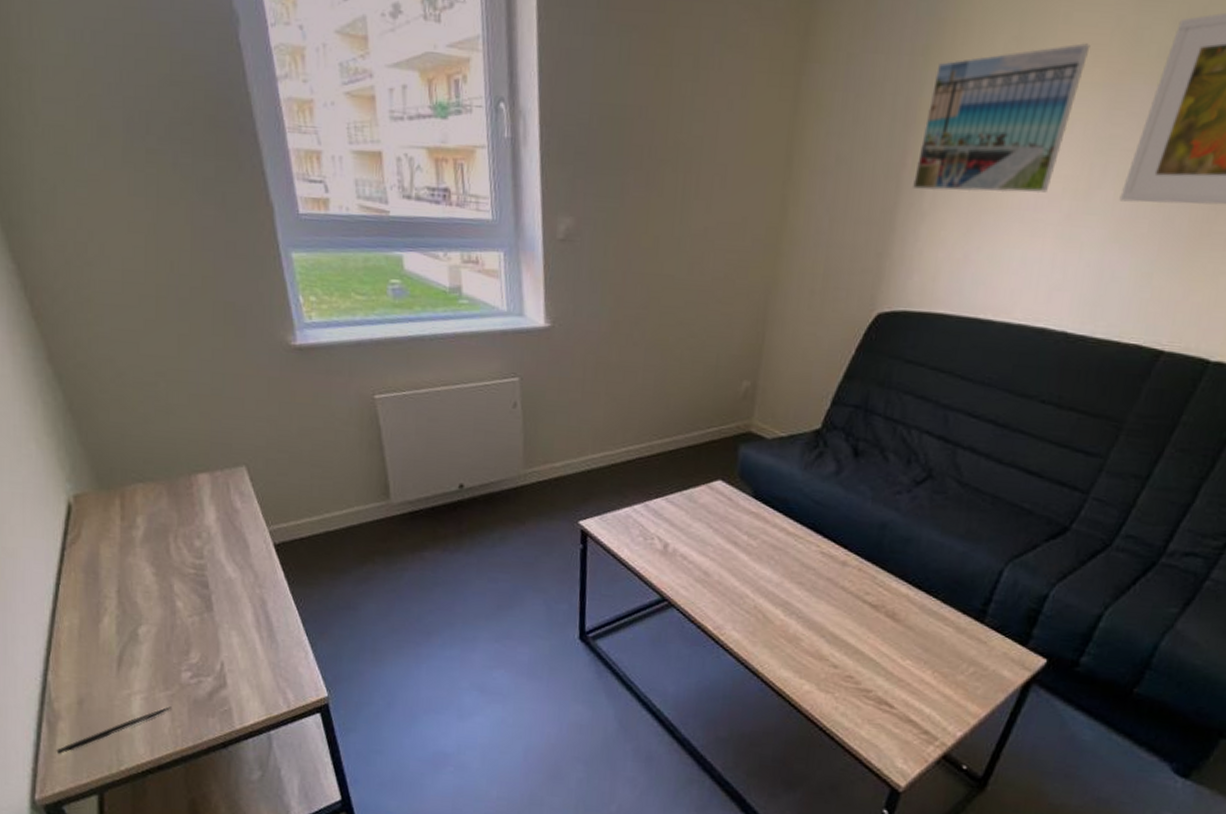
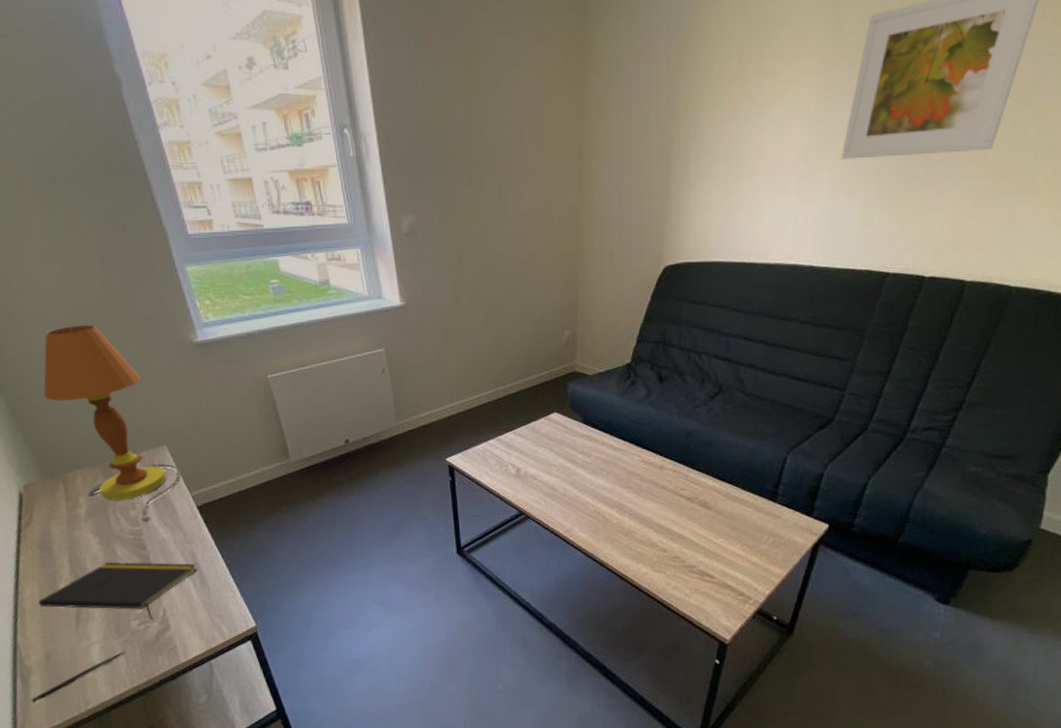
notepad: none [77,598,266,674] -> present [38,562,197,620]
table lamp: none [108,309,259,557] -> present [43,324,181,523]
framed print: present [913,43,1091,194] -> none [681,40,805,166]

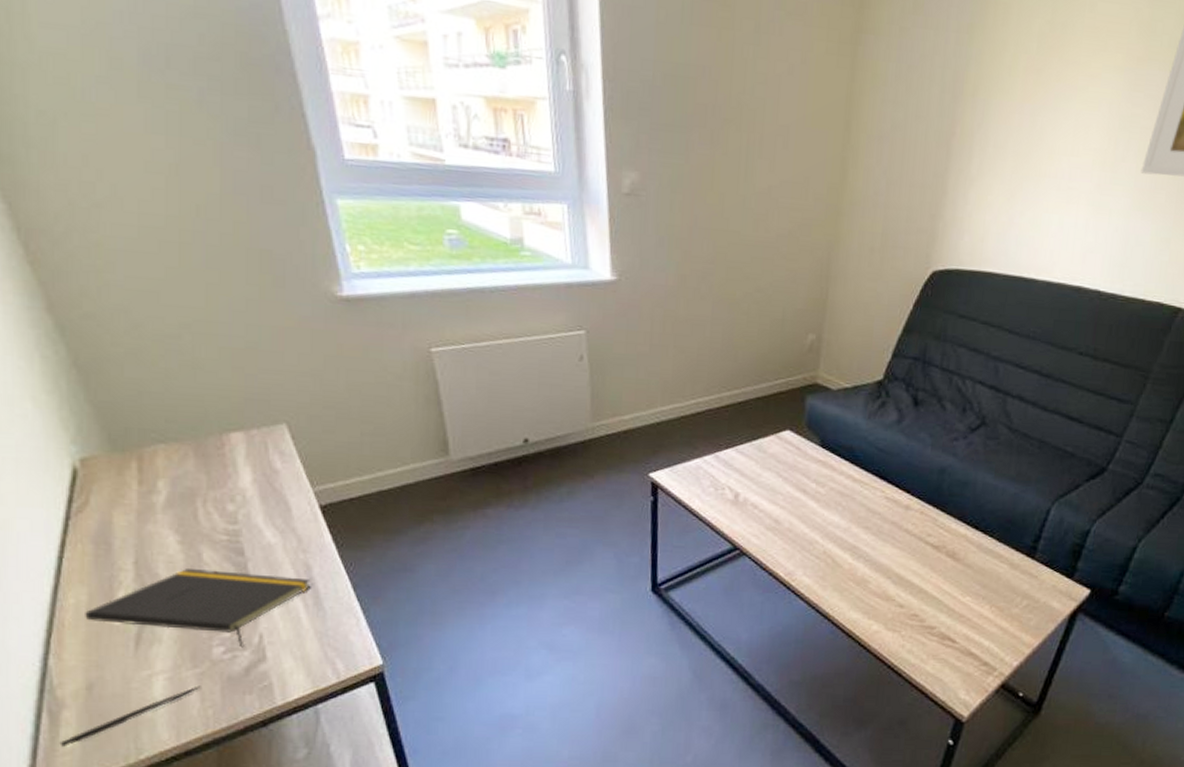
table lamp: present [43,324,181,523] -> none [122,256,302,521]

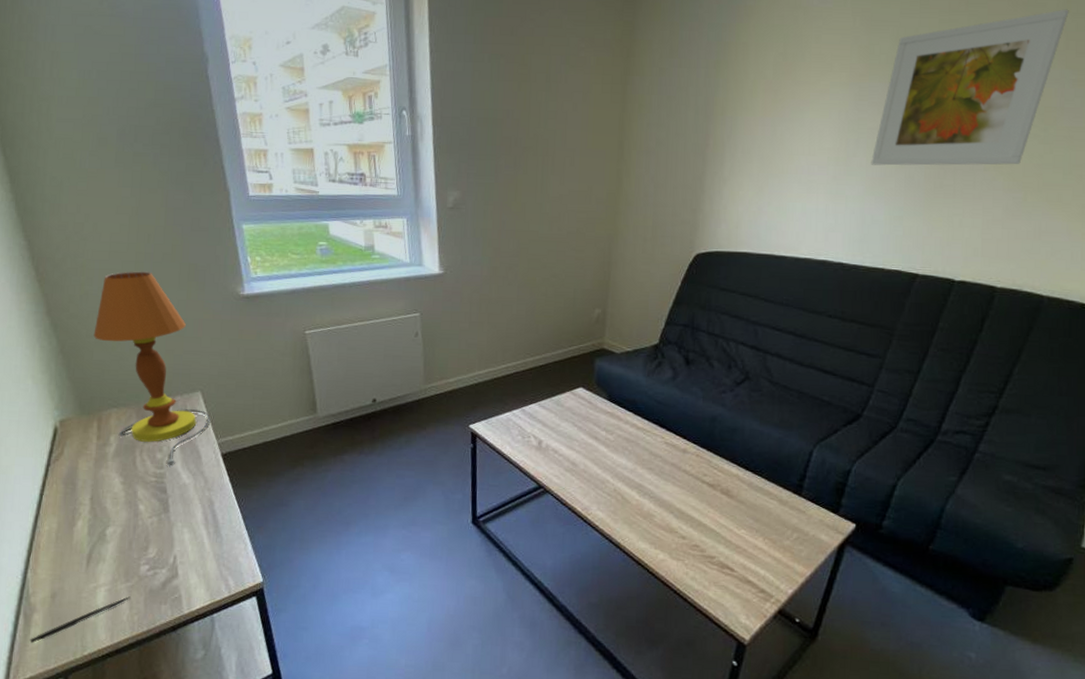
notepad: present [85,569,311,648] -> none [54,503,213,566]
table lamp: none [122,256,302,521] -> present [93,271,211,466]

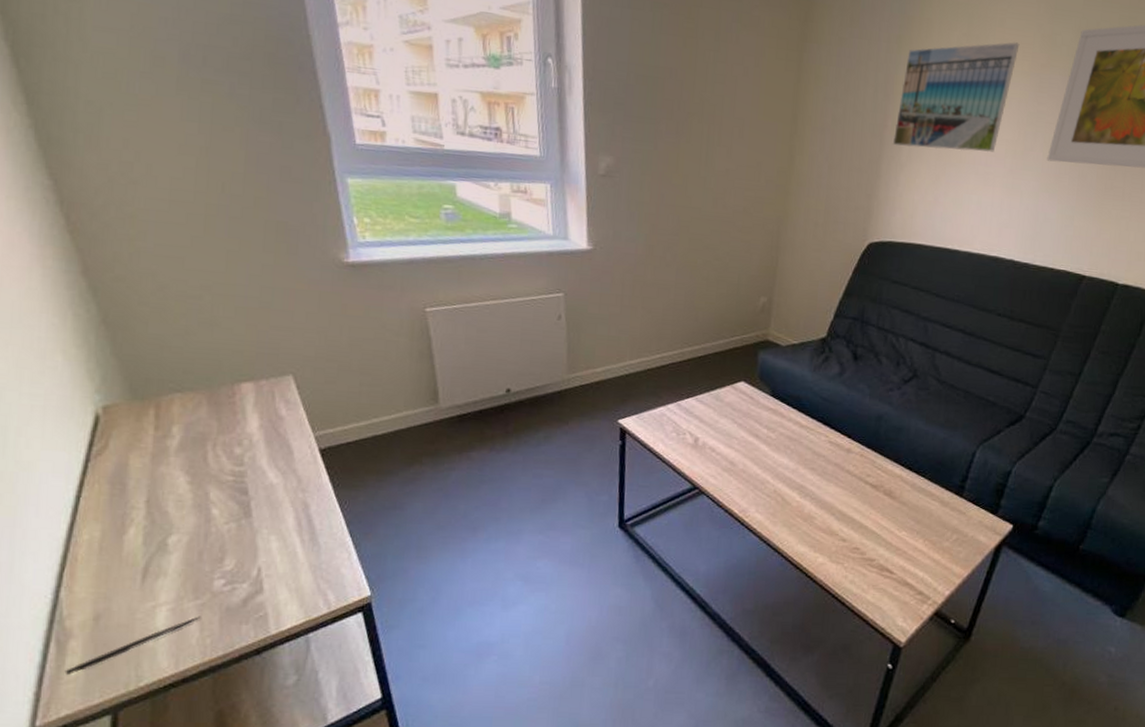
table lamp: present [93,271,211,466] -> none [148,226,305,463]
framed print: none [715,56,837,163] -> present [893,42,1020,153]

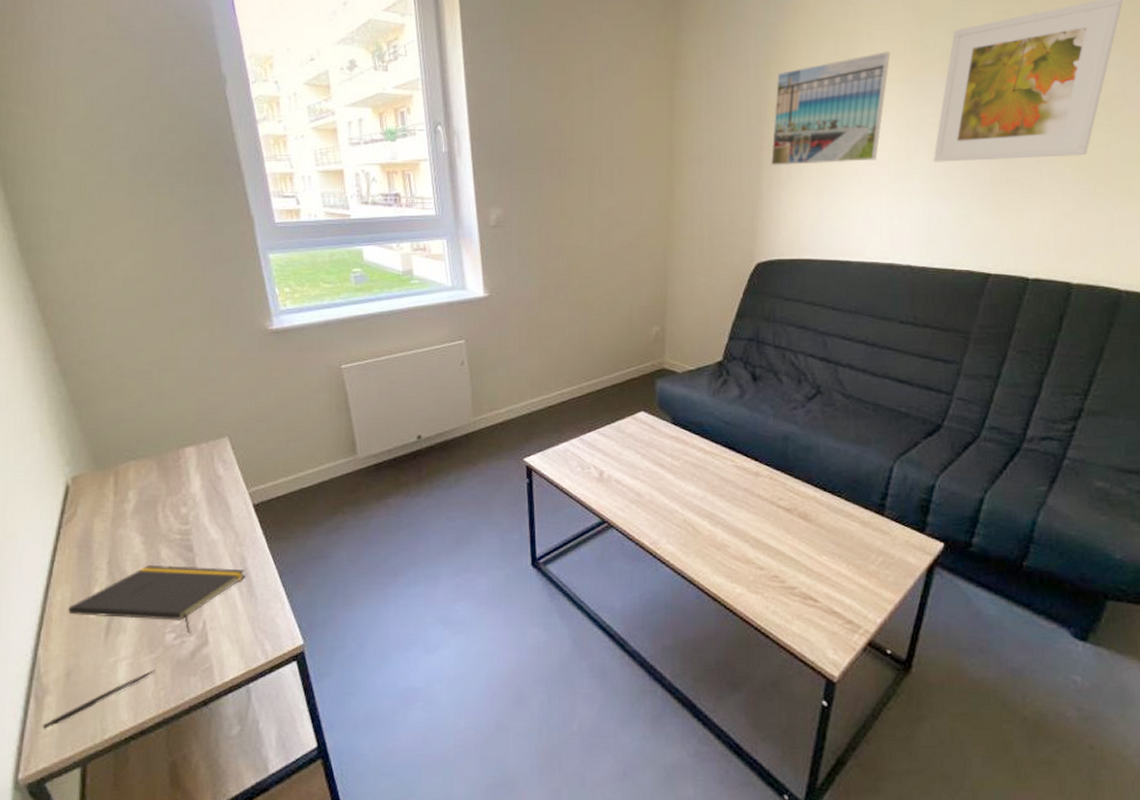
notepad: none [97,507,308,580] -> present [68,565,245,634]

